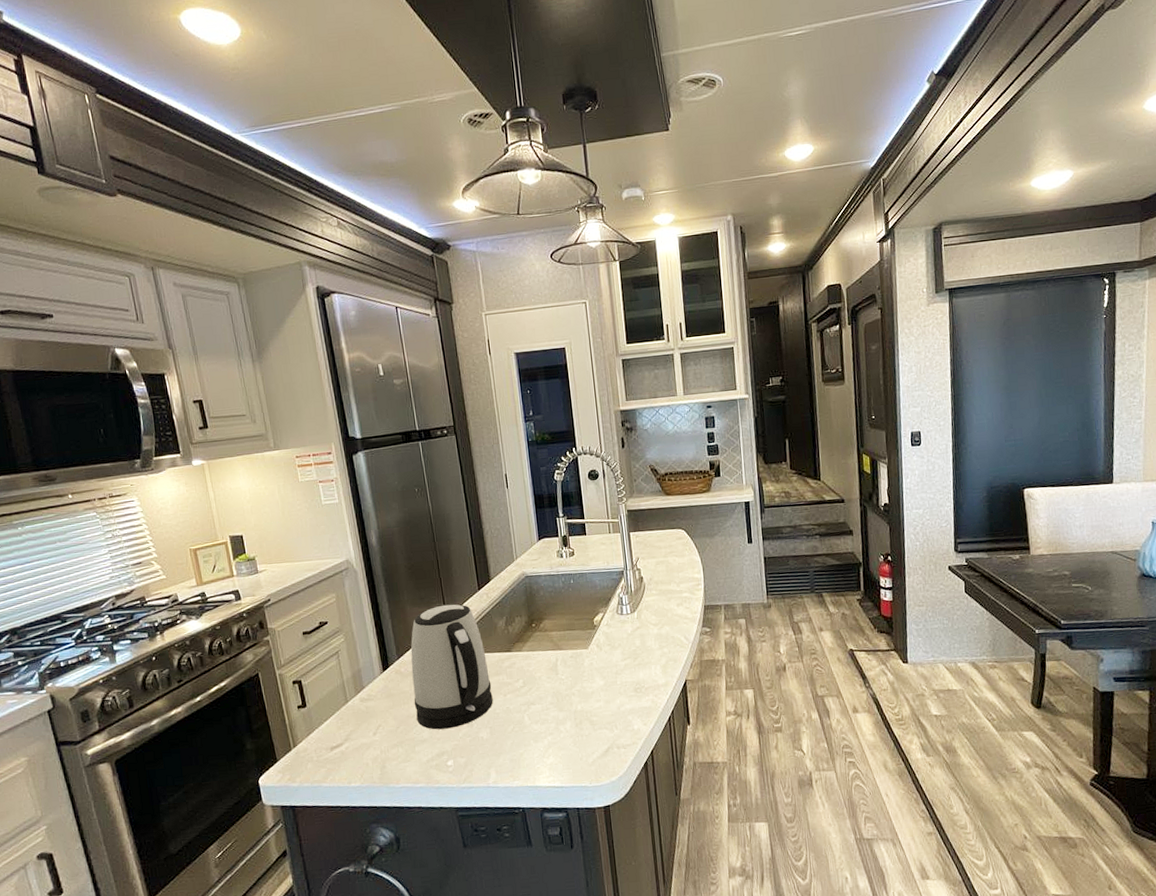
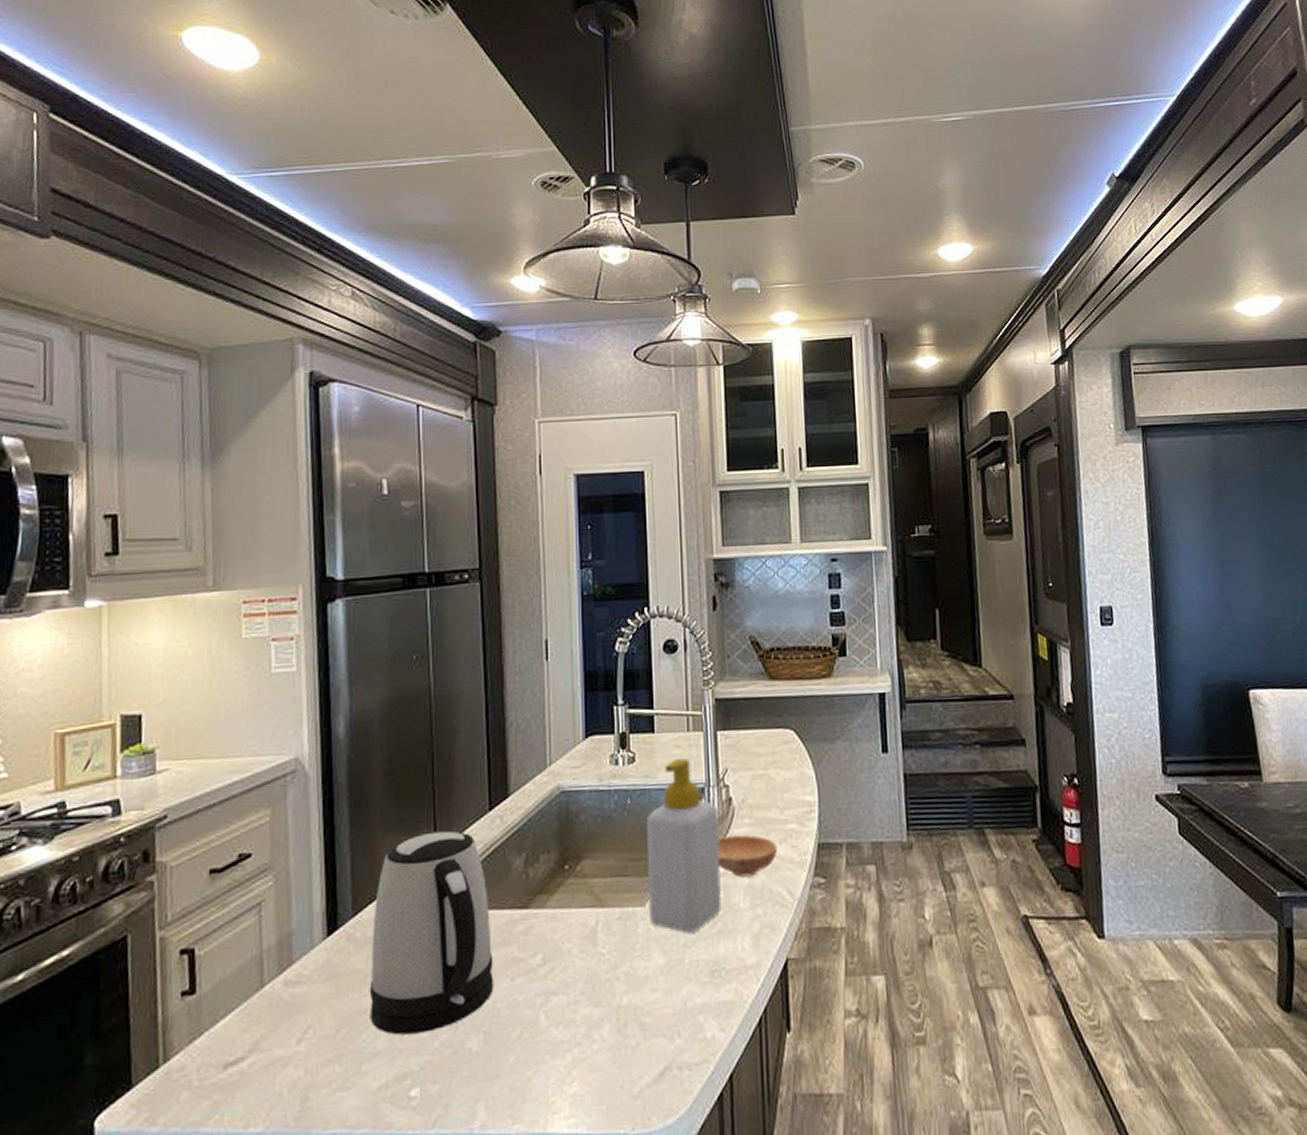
soap bottle: none [585,551,640,665] -> present [647,758,722,932]
bowl: none [634,601,676,629] -> present [717,834,777,878]

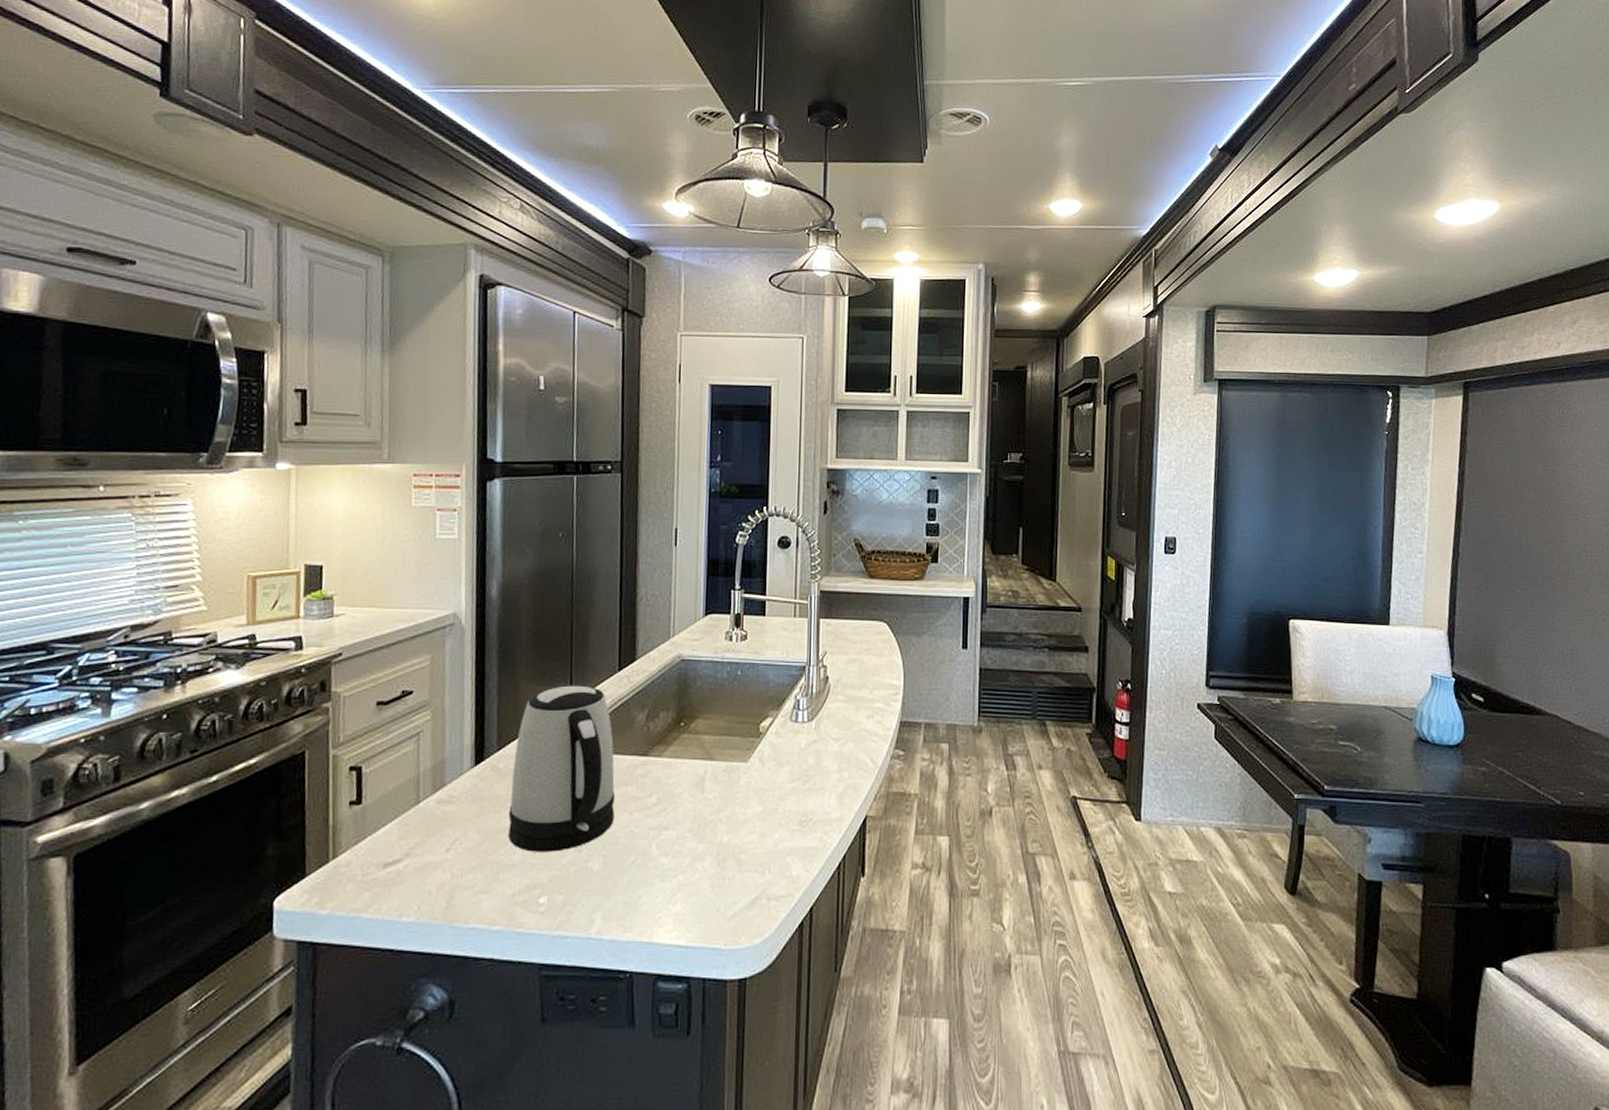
soap bottle: present [647,758,722,932] -> none [751,640,816,786]
bowl: present [717,834,777,878] -> none [813,708,865,745]

